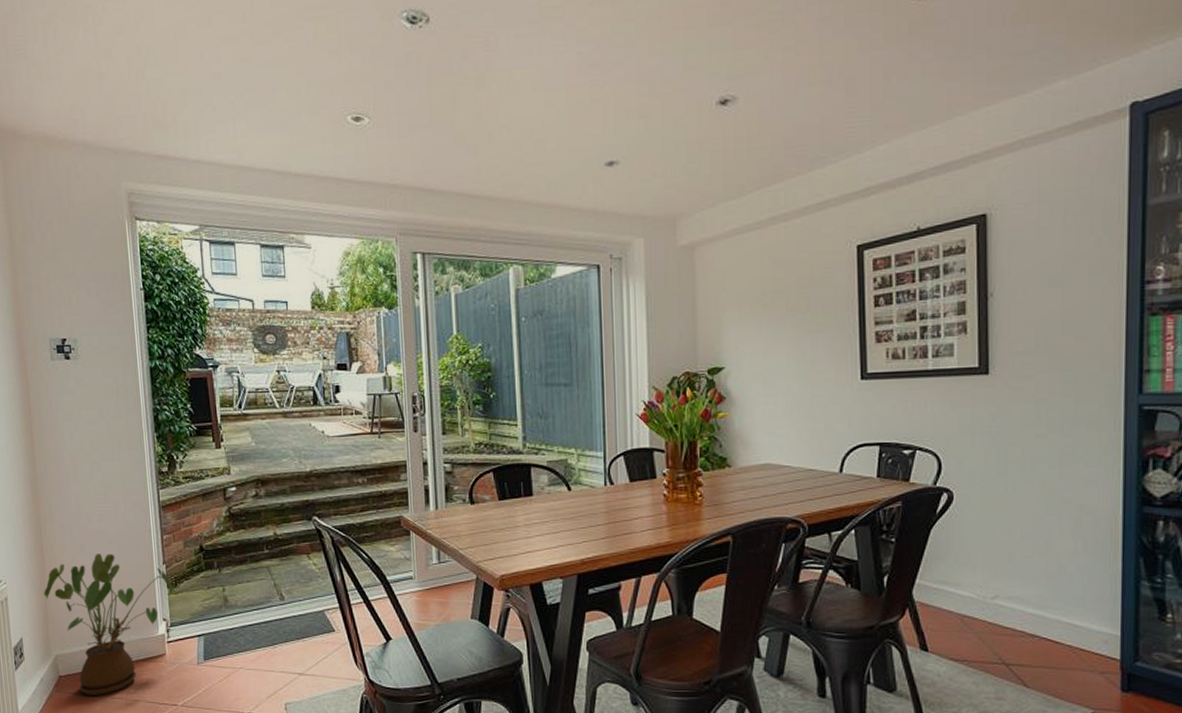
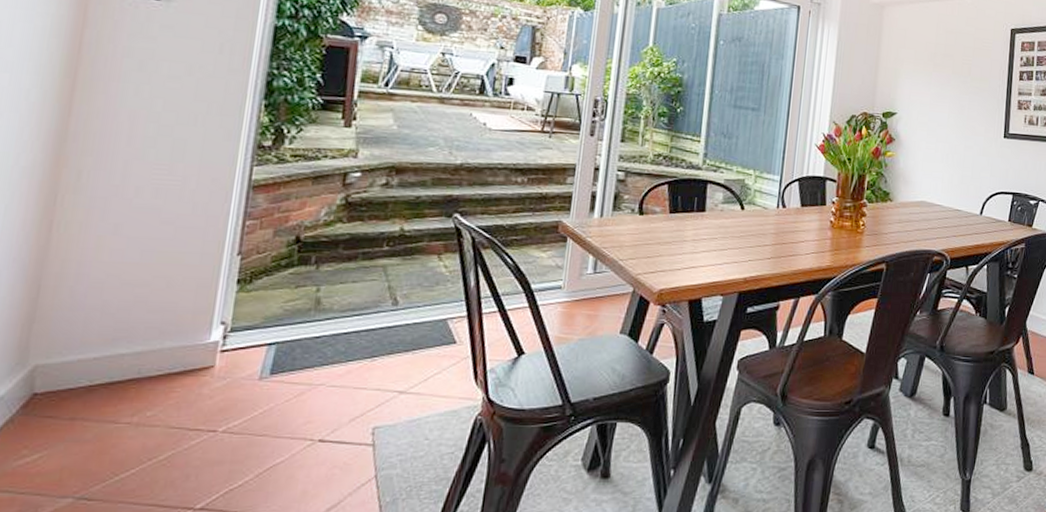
house plant: present [44,554,173,695] -> none [37,237,246,419]

